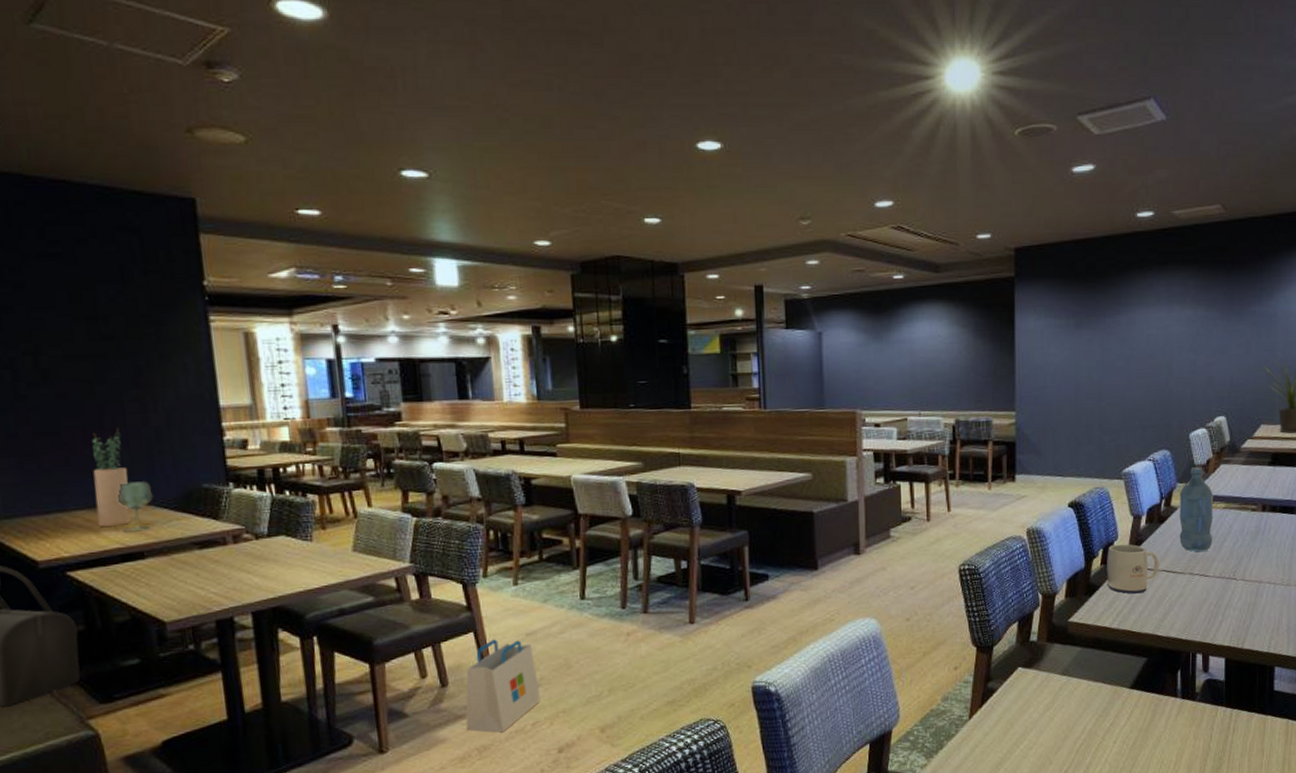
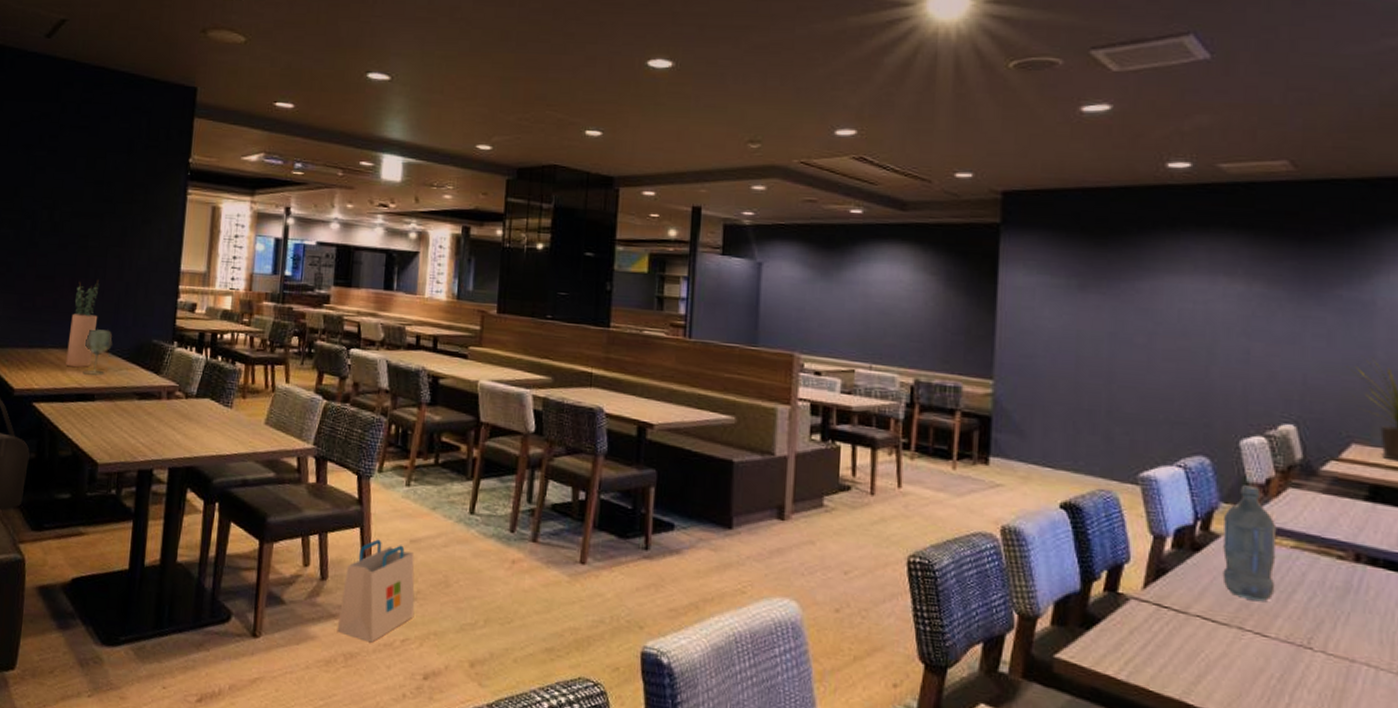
mug: present [1107,544,1159,594] -> none [1112,567,1192,641]

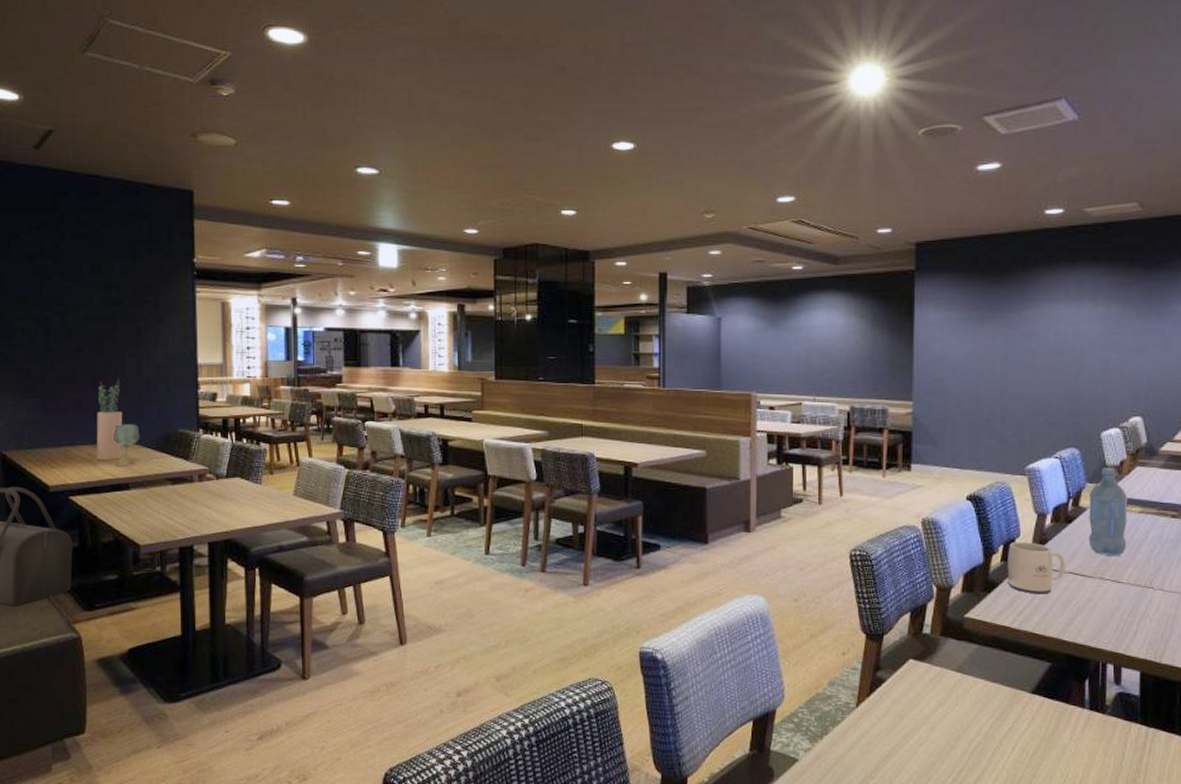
shopping bag: present [337,539,415,643] -> none [377,584,445,672]
mug: none [1112,567,1192,641] -> present [1007,542,1066,594]

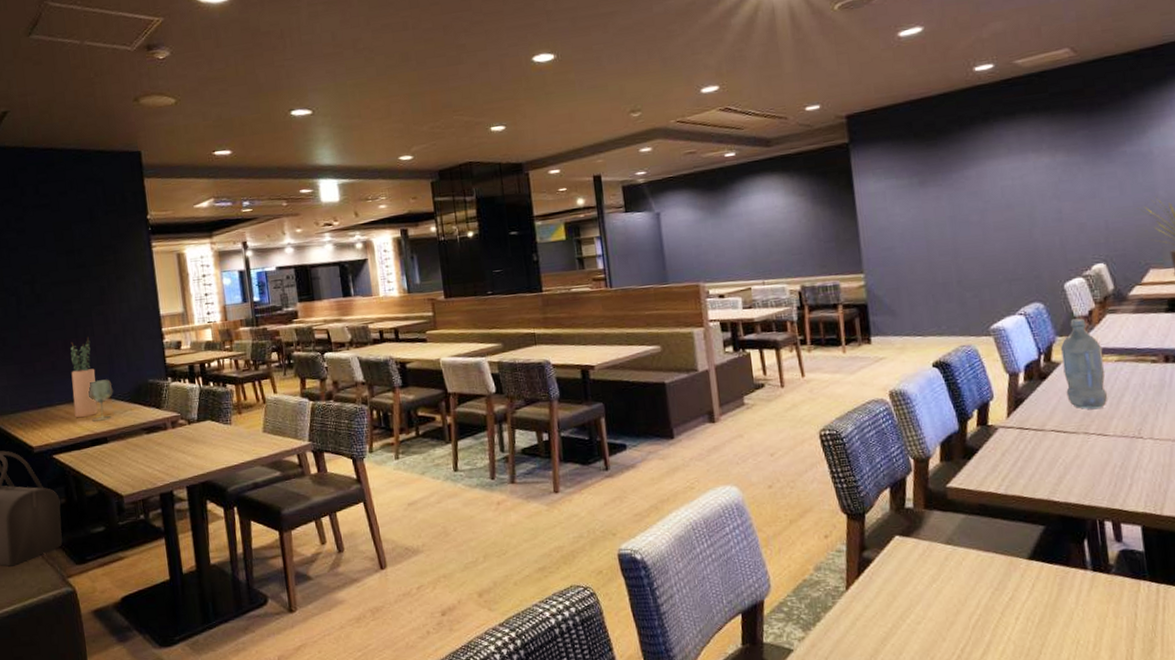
mug: present [1007,542,1066,594] -> none [983,403,1047,457]

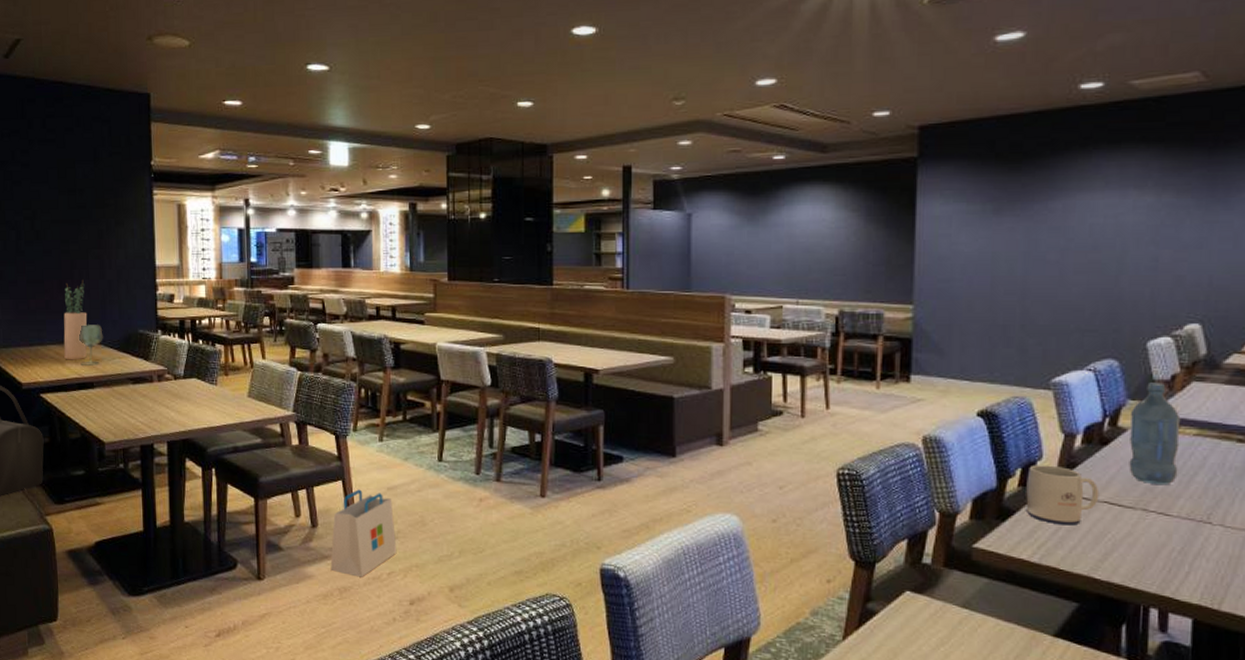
shopping bag: none [358,508,424,596] -> present [330,489,397,577]
mug: none [983,403,1047,457] -> present [1026,465,1100,526]

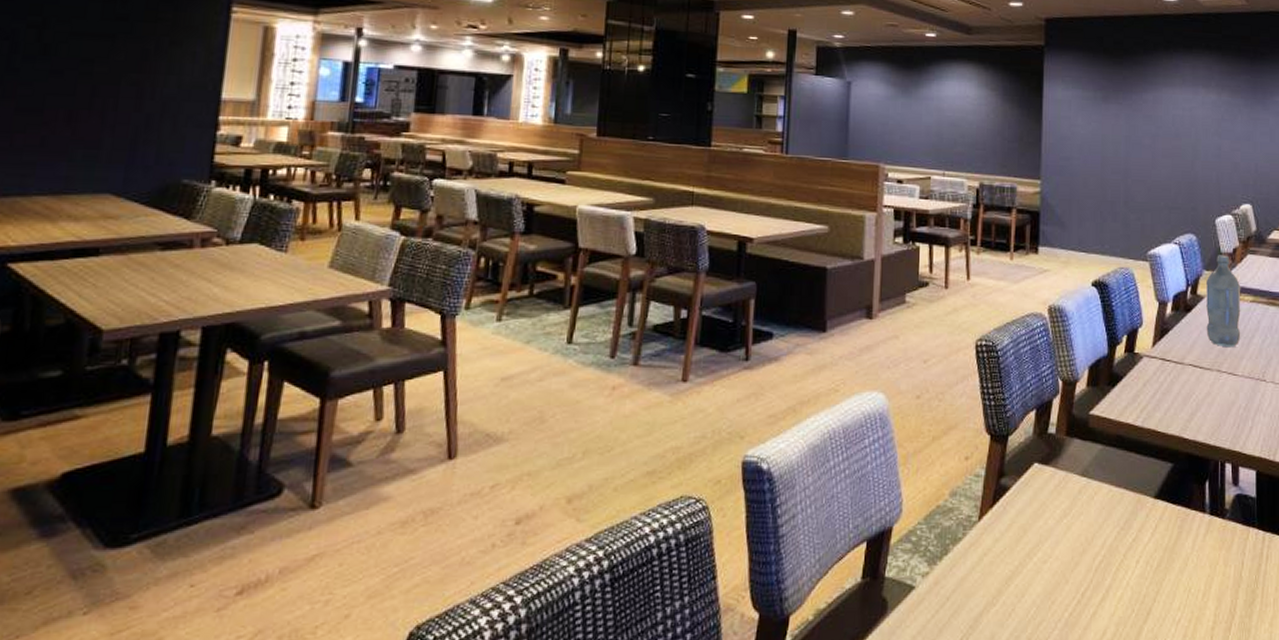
vase: present [63,280,88,360] -> none [58,111,109,218]
wine glass: present [78,325,103,366] -> none [83,170,126,225]
shopping bag: present [330,489,397,577] -> none [415,381,506,494]
mug: present [1026,465,1100,526] -> none [1131,331,1186,388]

